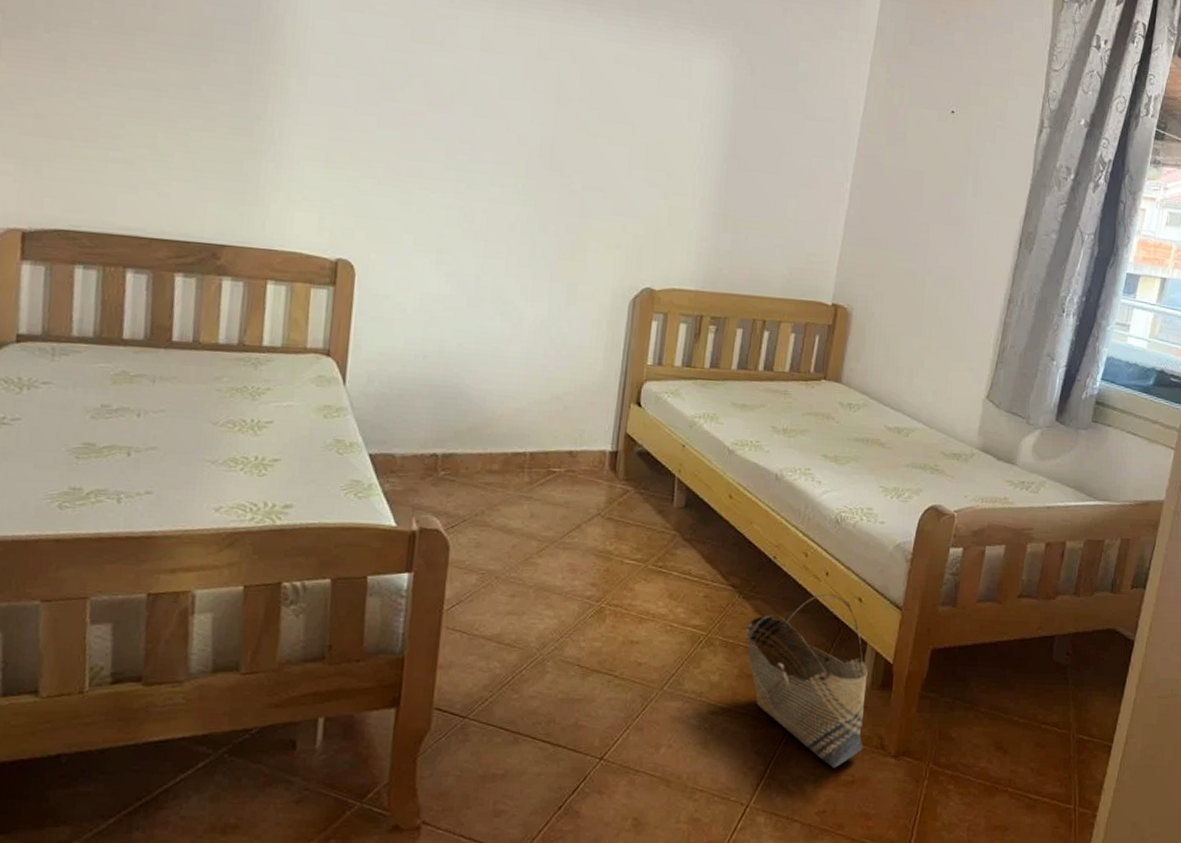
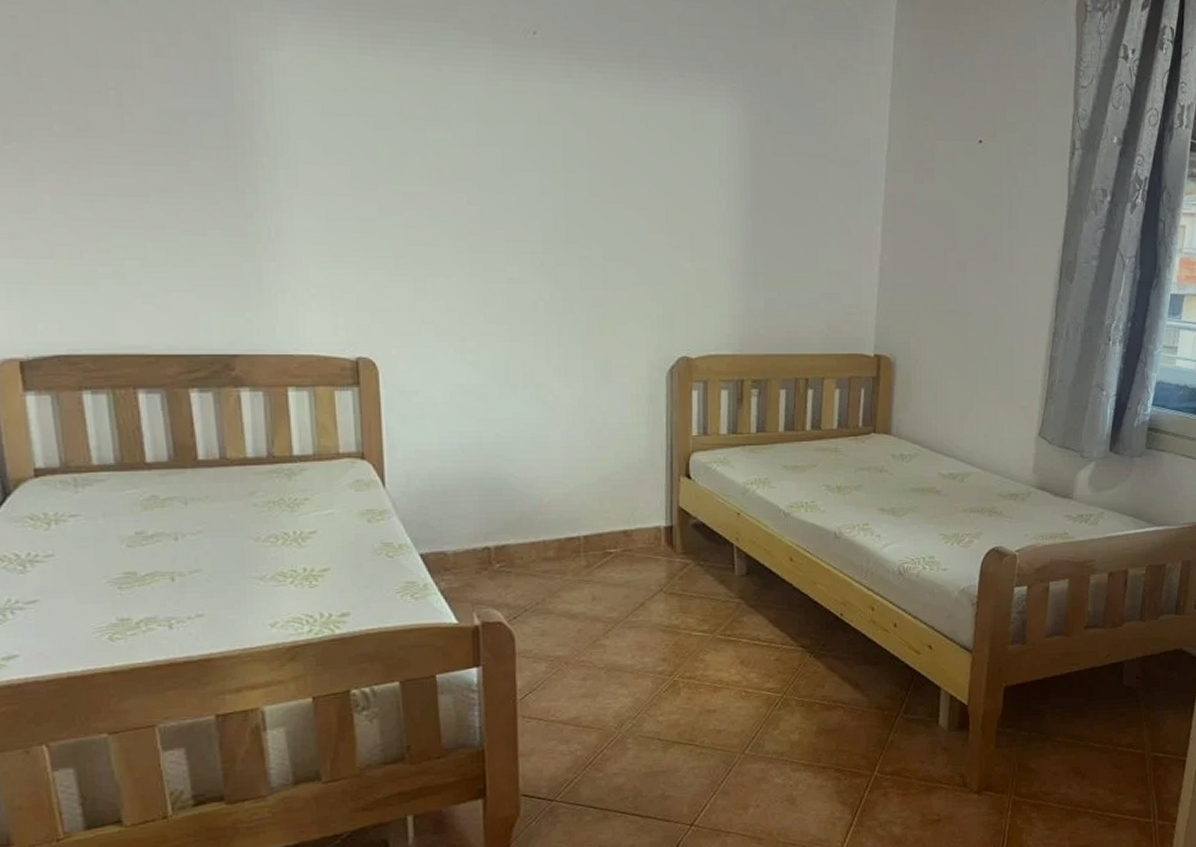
basket: present [746,594,868,768] -> none [820,644,946,809]

